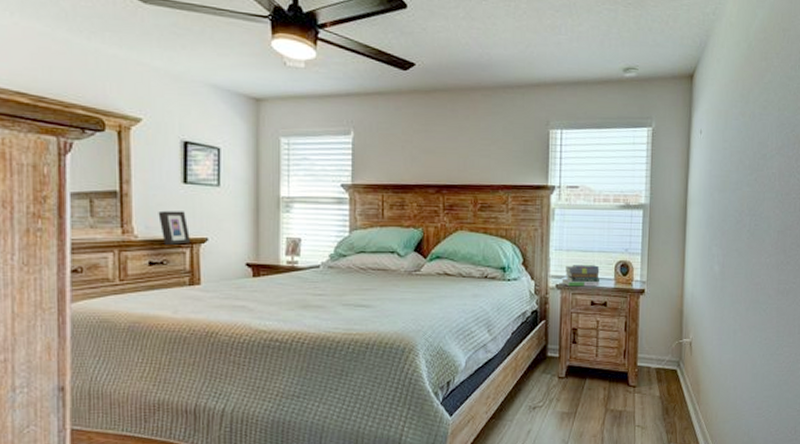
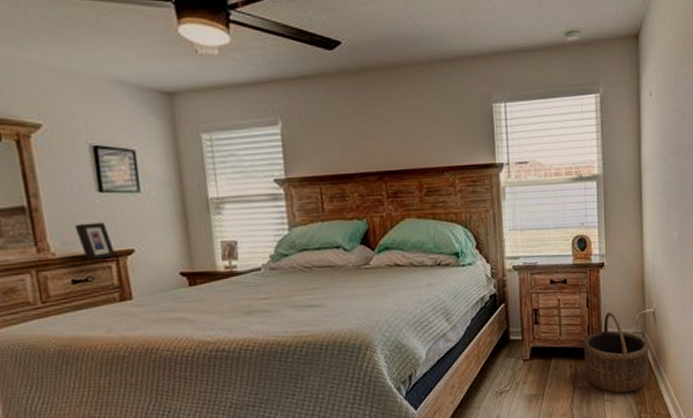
books: present [562,265,600,287] -> none [518,242,557,267]
basket: none [617,337,683,420] -> present [583,311,649,393]

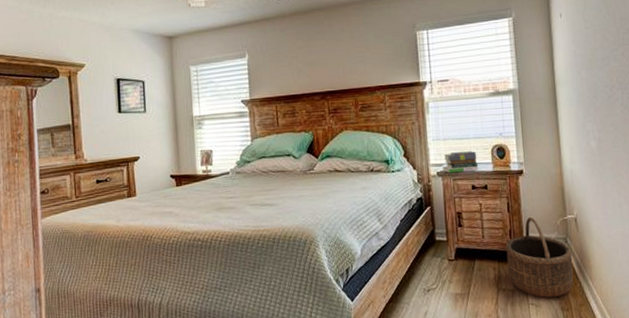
picture frame: present [74,222,115,262] -> none [101,136,126,166]
books: none [518,242,557,267] -> present [442,151,478,173]

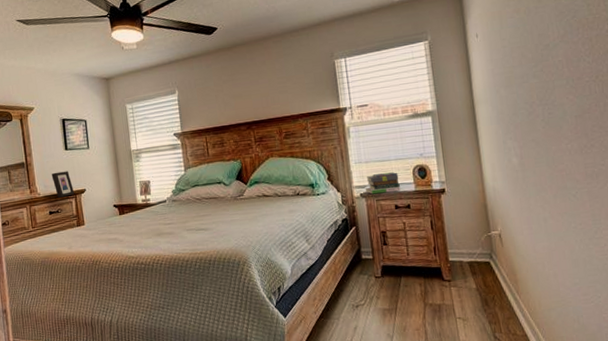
picture frame: none [101,136,126,166] -> present [51,171,74,199]
basket: present [506,216,574,298] -> none [431,233,501,312]

